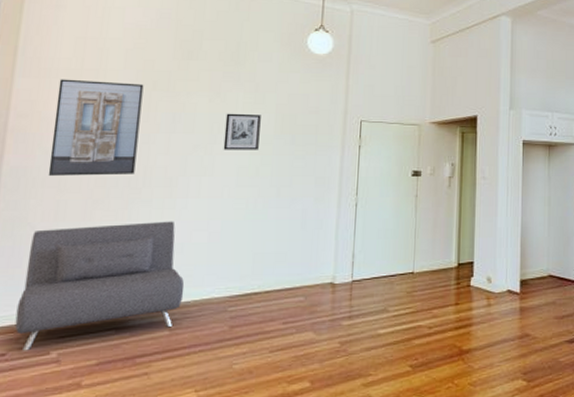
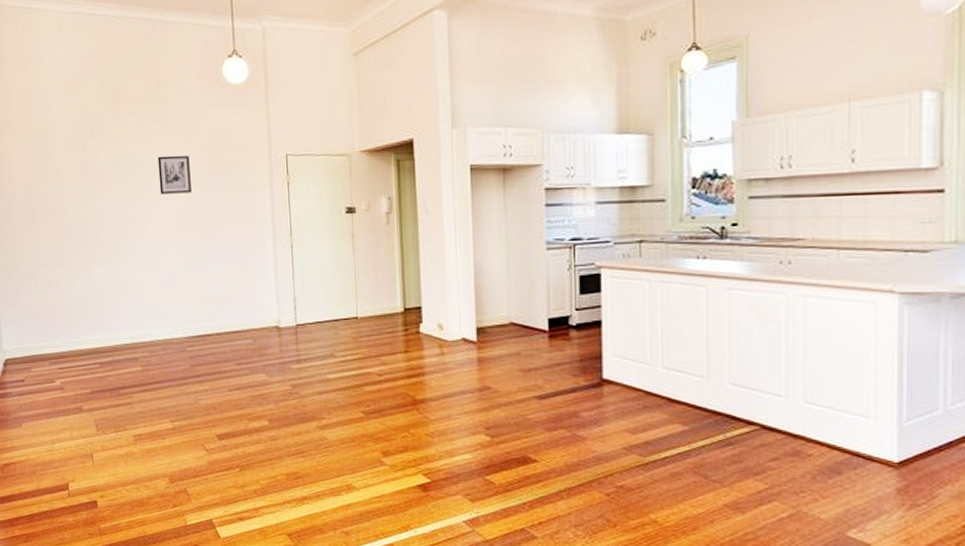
sofa: present [15,221,185,351] -> none [23,265,149,378]
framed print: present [48,79,144,176] -> none [16,133,90,226]

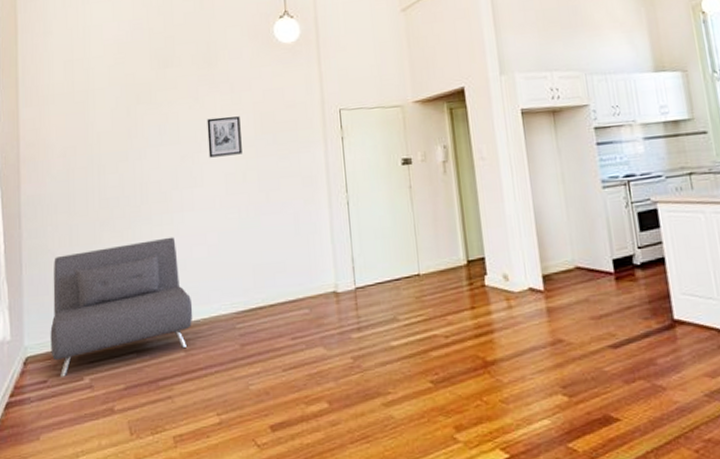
sofa: none [23,265,149,378] -> present [50,236,193,377]

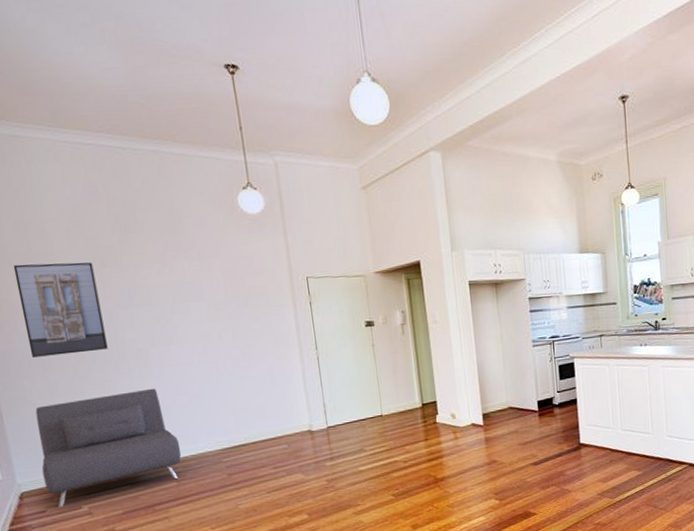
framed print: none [56,99,132,202] -> present [13,262,108,358]
wall art: present [207,116,242,158] -> none [177,281,216,319]

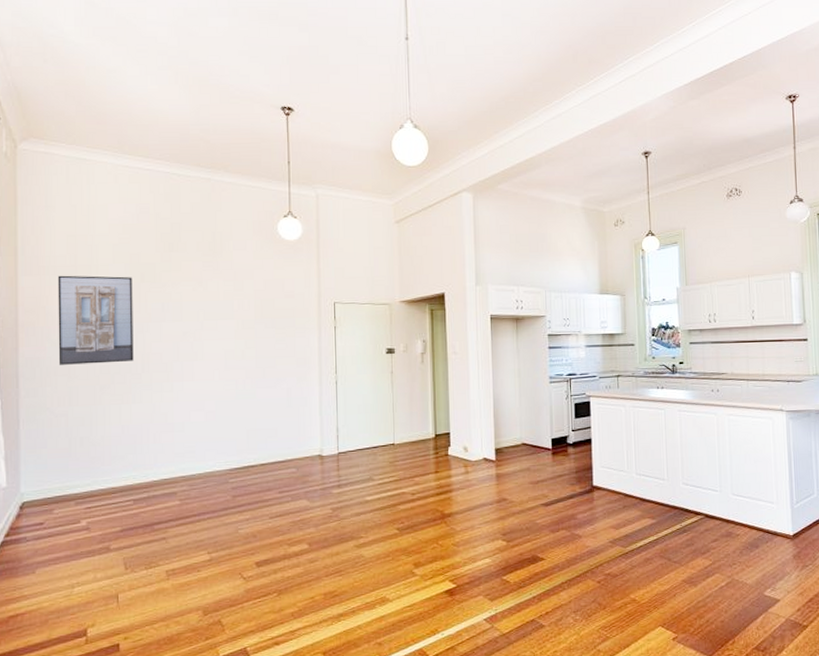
sofa: present [35,388,182,507] -> none [47,402,189,520]

